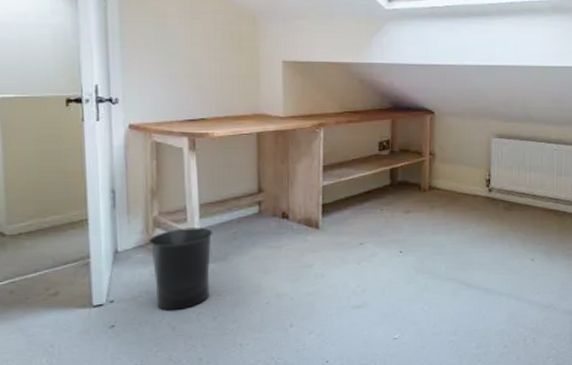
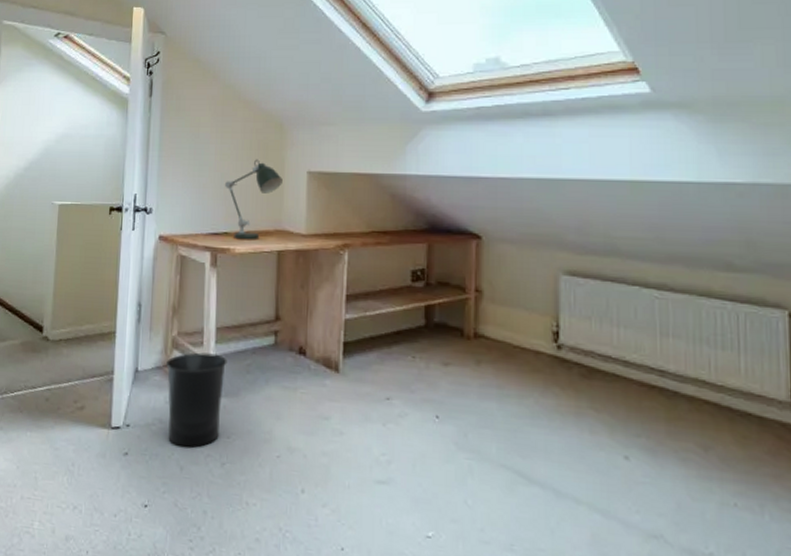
desk lamp: none [199,50,258,125] -> present [225,159,283,241]

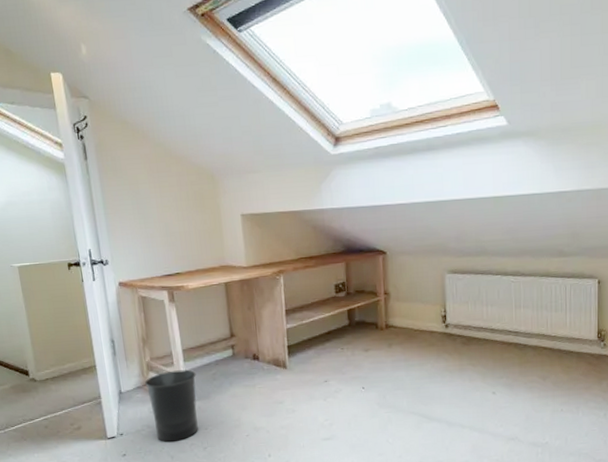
desk lamp: present [225,159,283,241] -> none [170,208,221,278]

